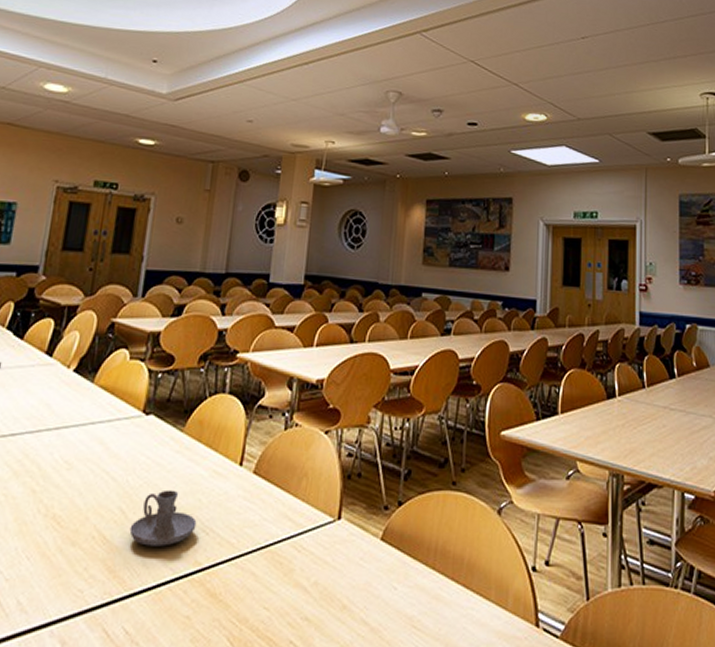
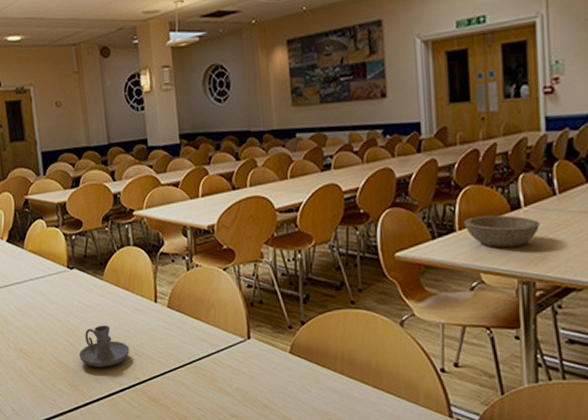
bowl: none [566,401,630,437] -> present [464,215,539,248]

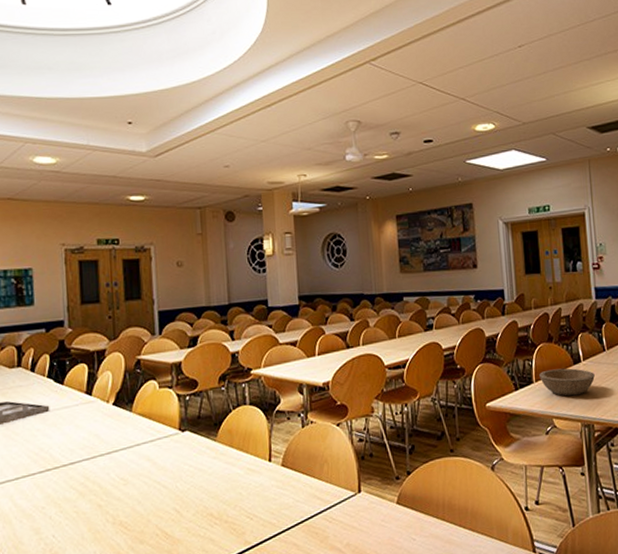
candle holder: present [79,325,130,367] -> none [186,488,241,536]

